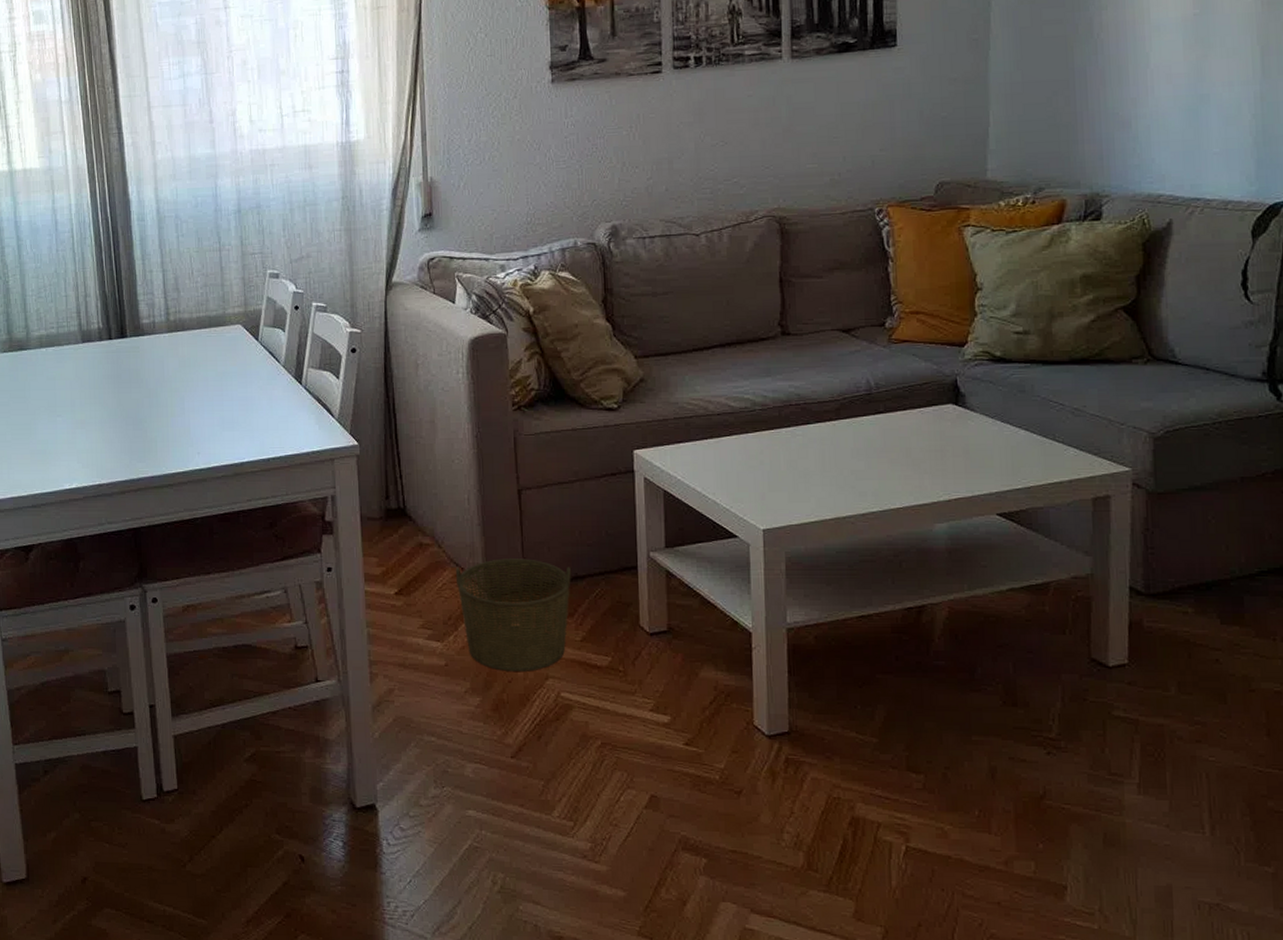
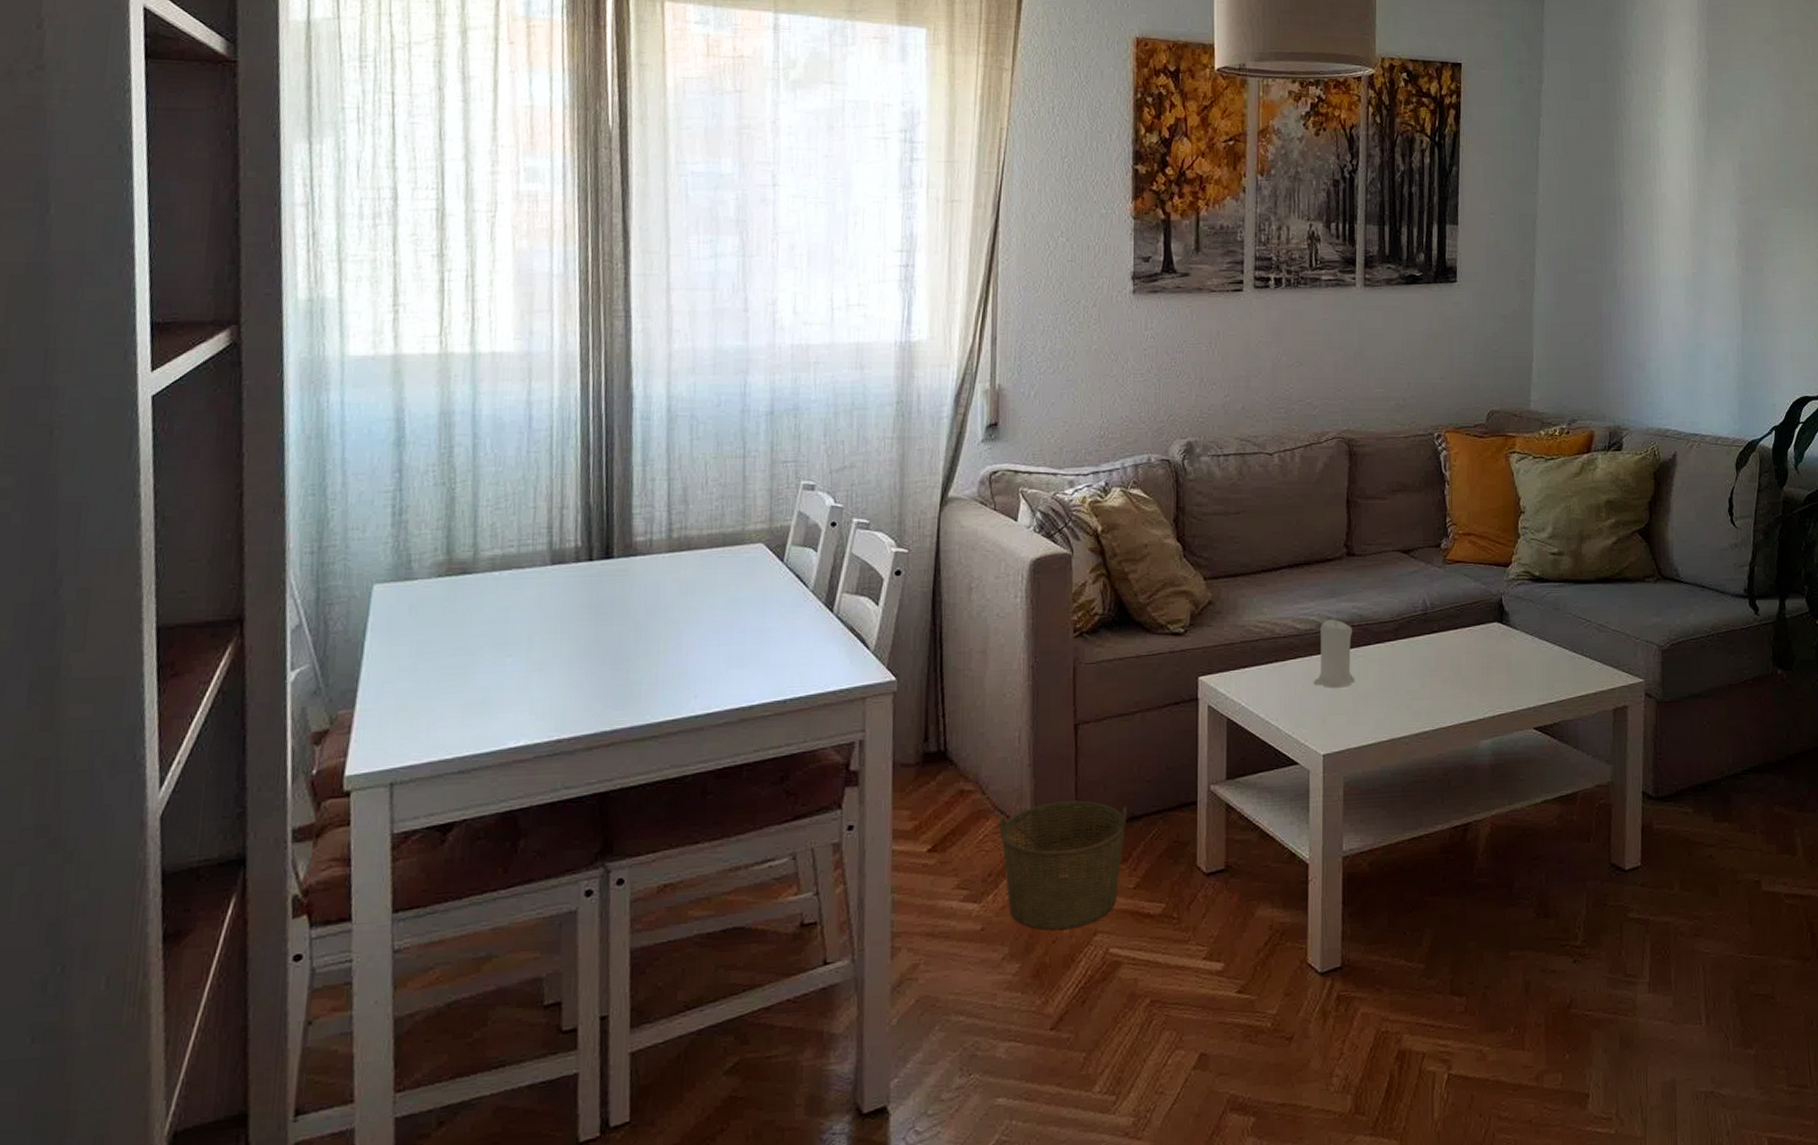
candle: none [750,397,795,467] -> present [1313,618,1355,690]

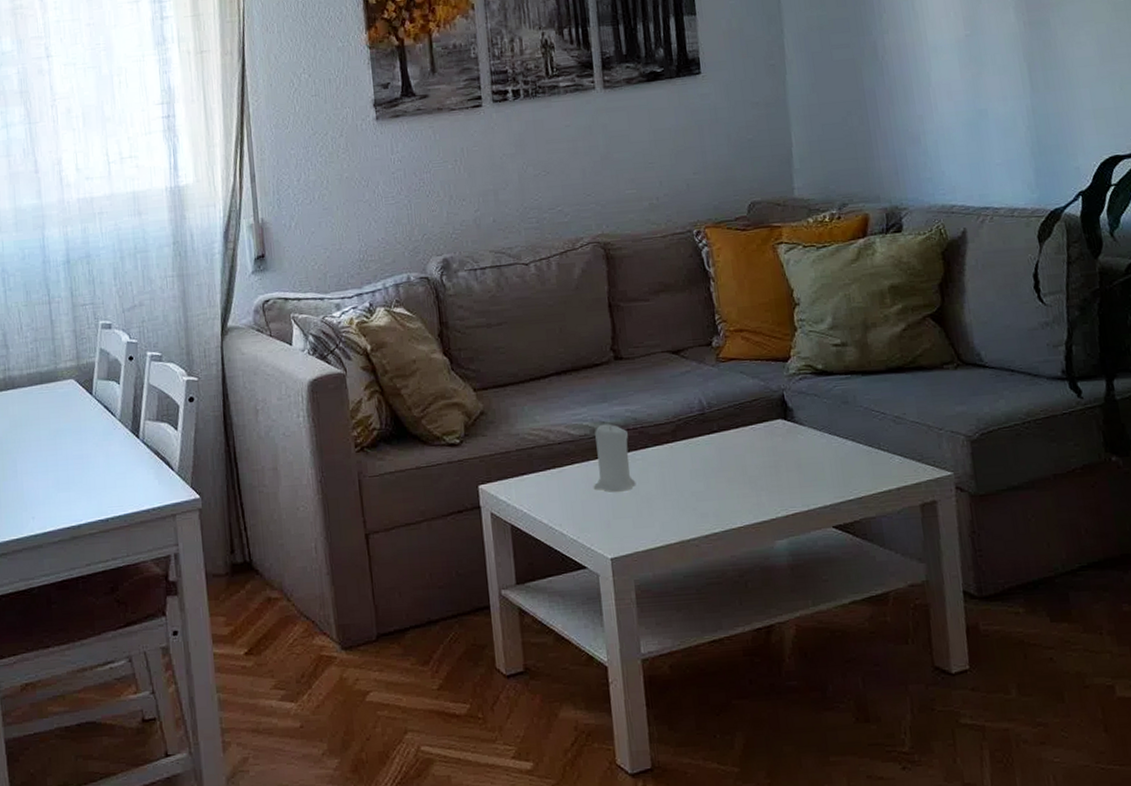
basket: present [999,800,1127,930] -> none [305,606,425,728]

